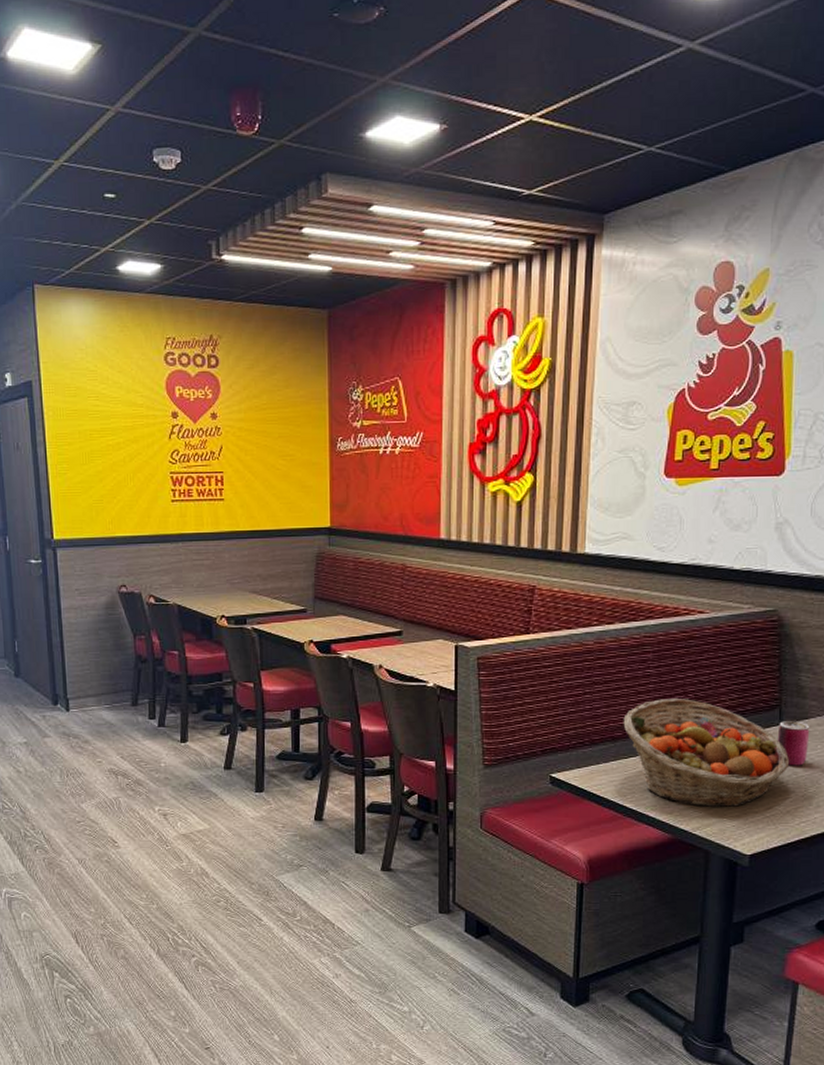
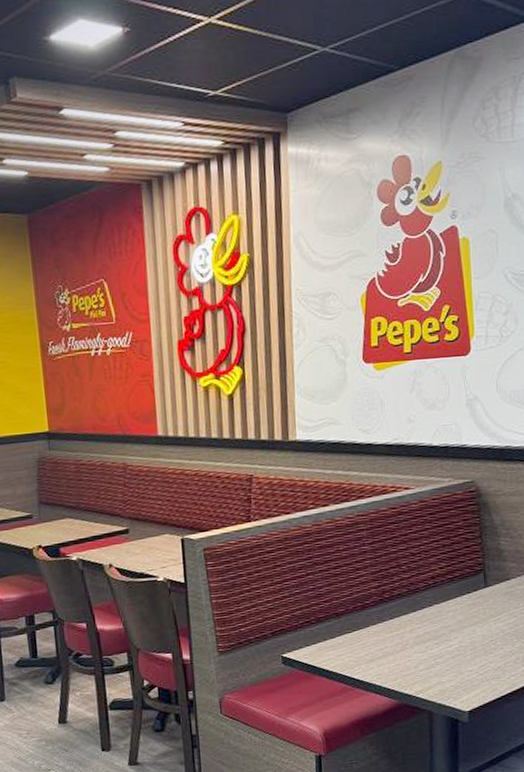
fruit basket: present [623,699,789,808] -> none [345,571,496,671]
can: present [777,721,810,766] -> none [484,583,512,625]

